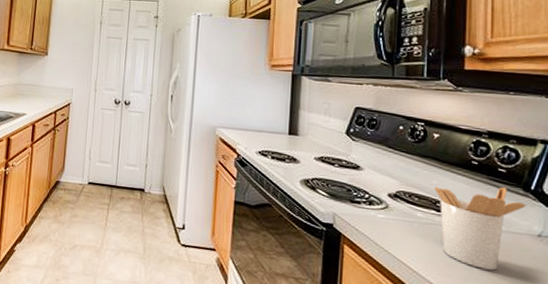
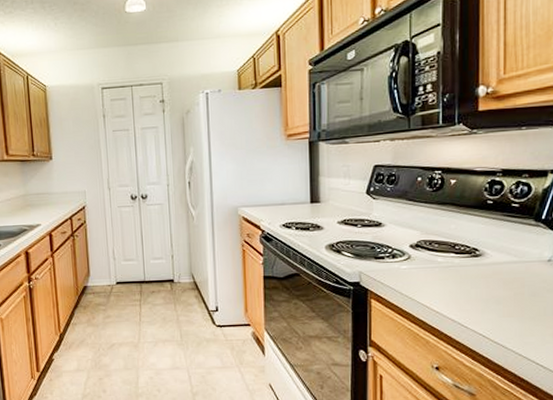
utensil holder: present [434,186,525,271] -> none [453,221,537,300]

